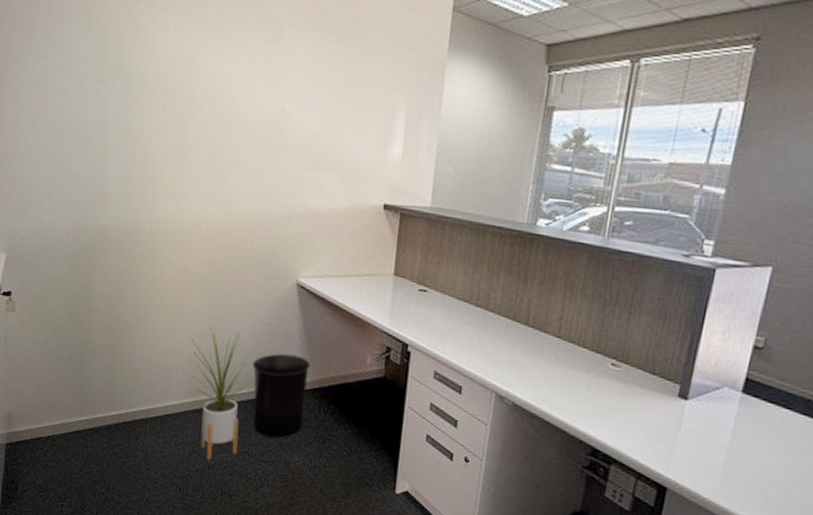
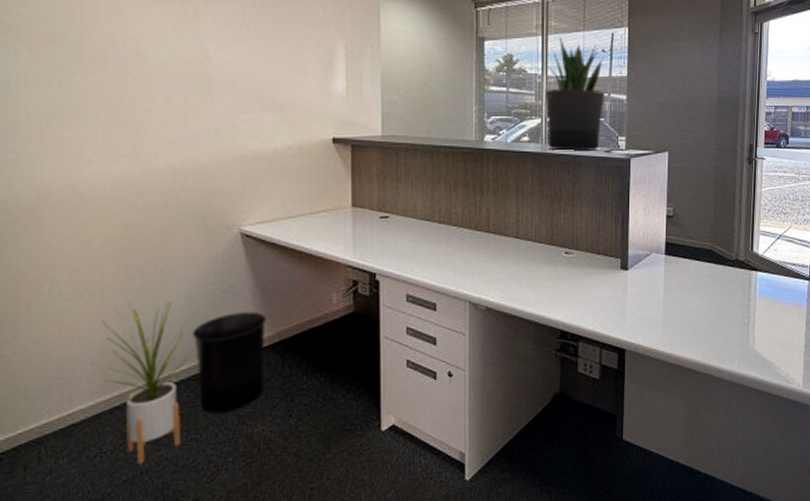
planter: none [610,109,704,253] -> present [546,36,605,151]

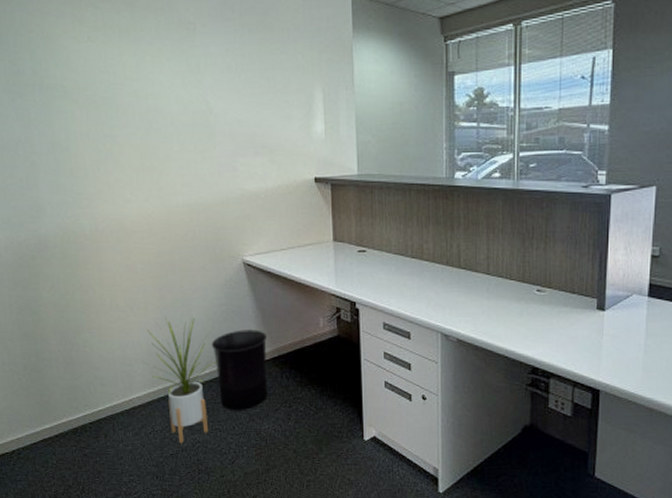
planter: present [546,36,605,151] -> none [518,64,584,187]

